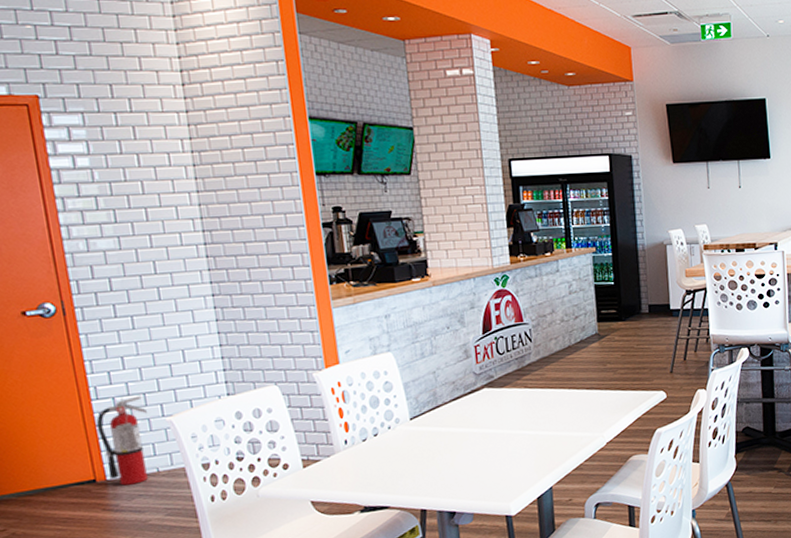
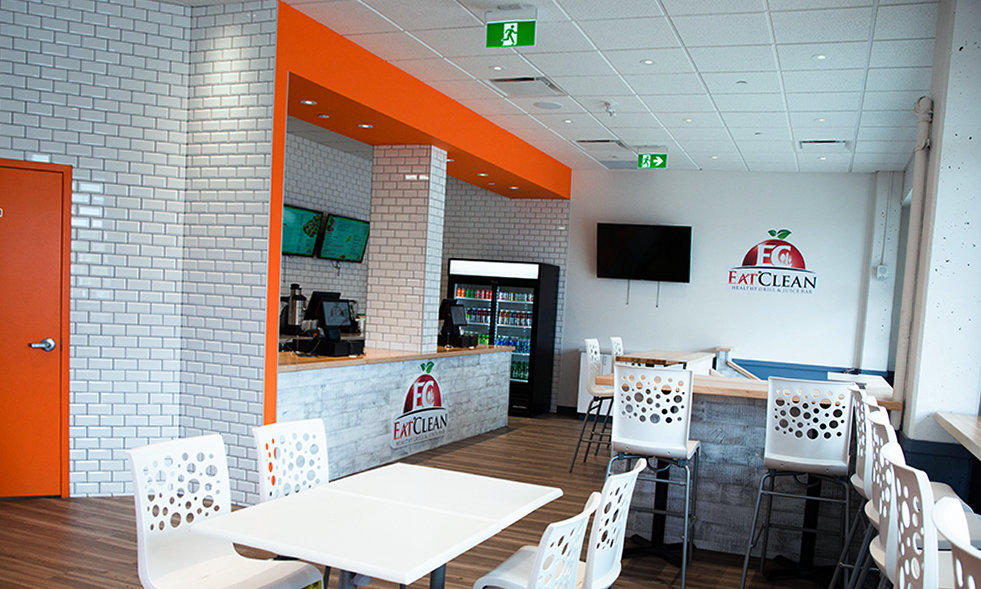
fire extinguisher: present [96,395,148,486] -> none [69,427,112,504]

